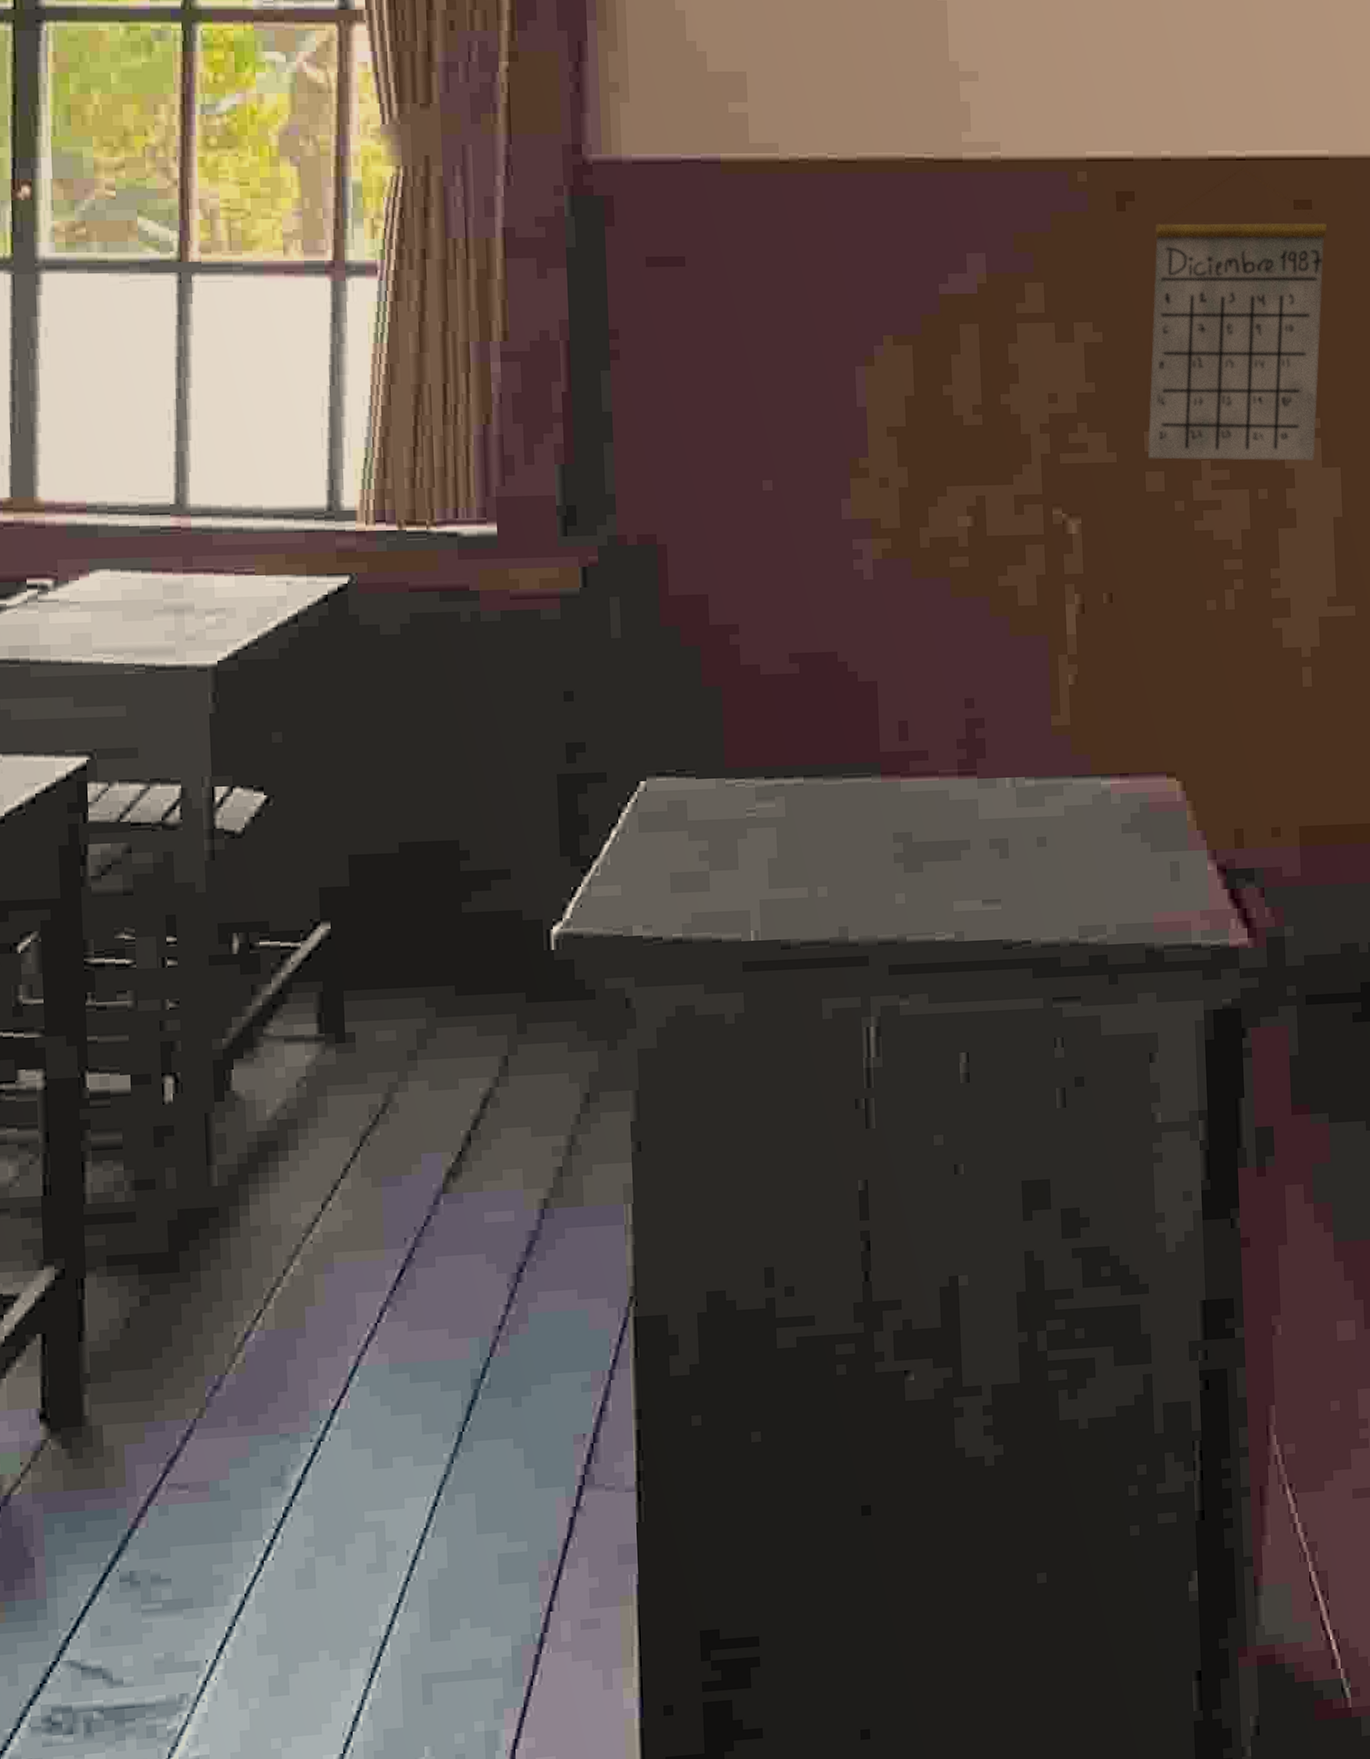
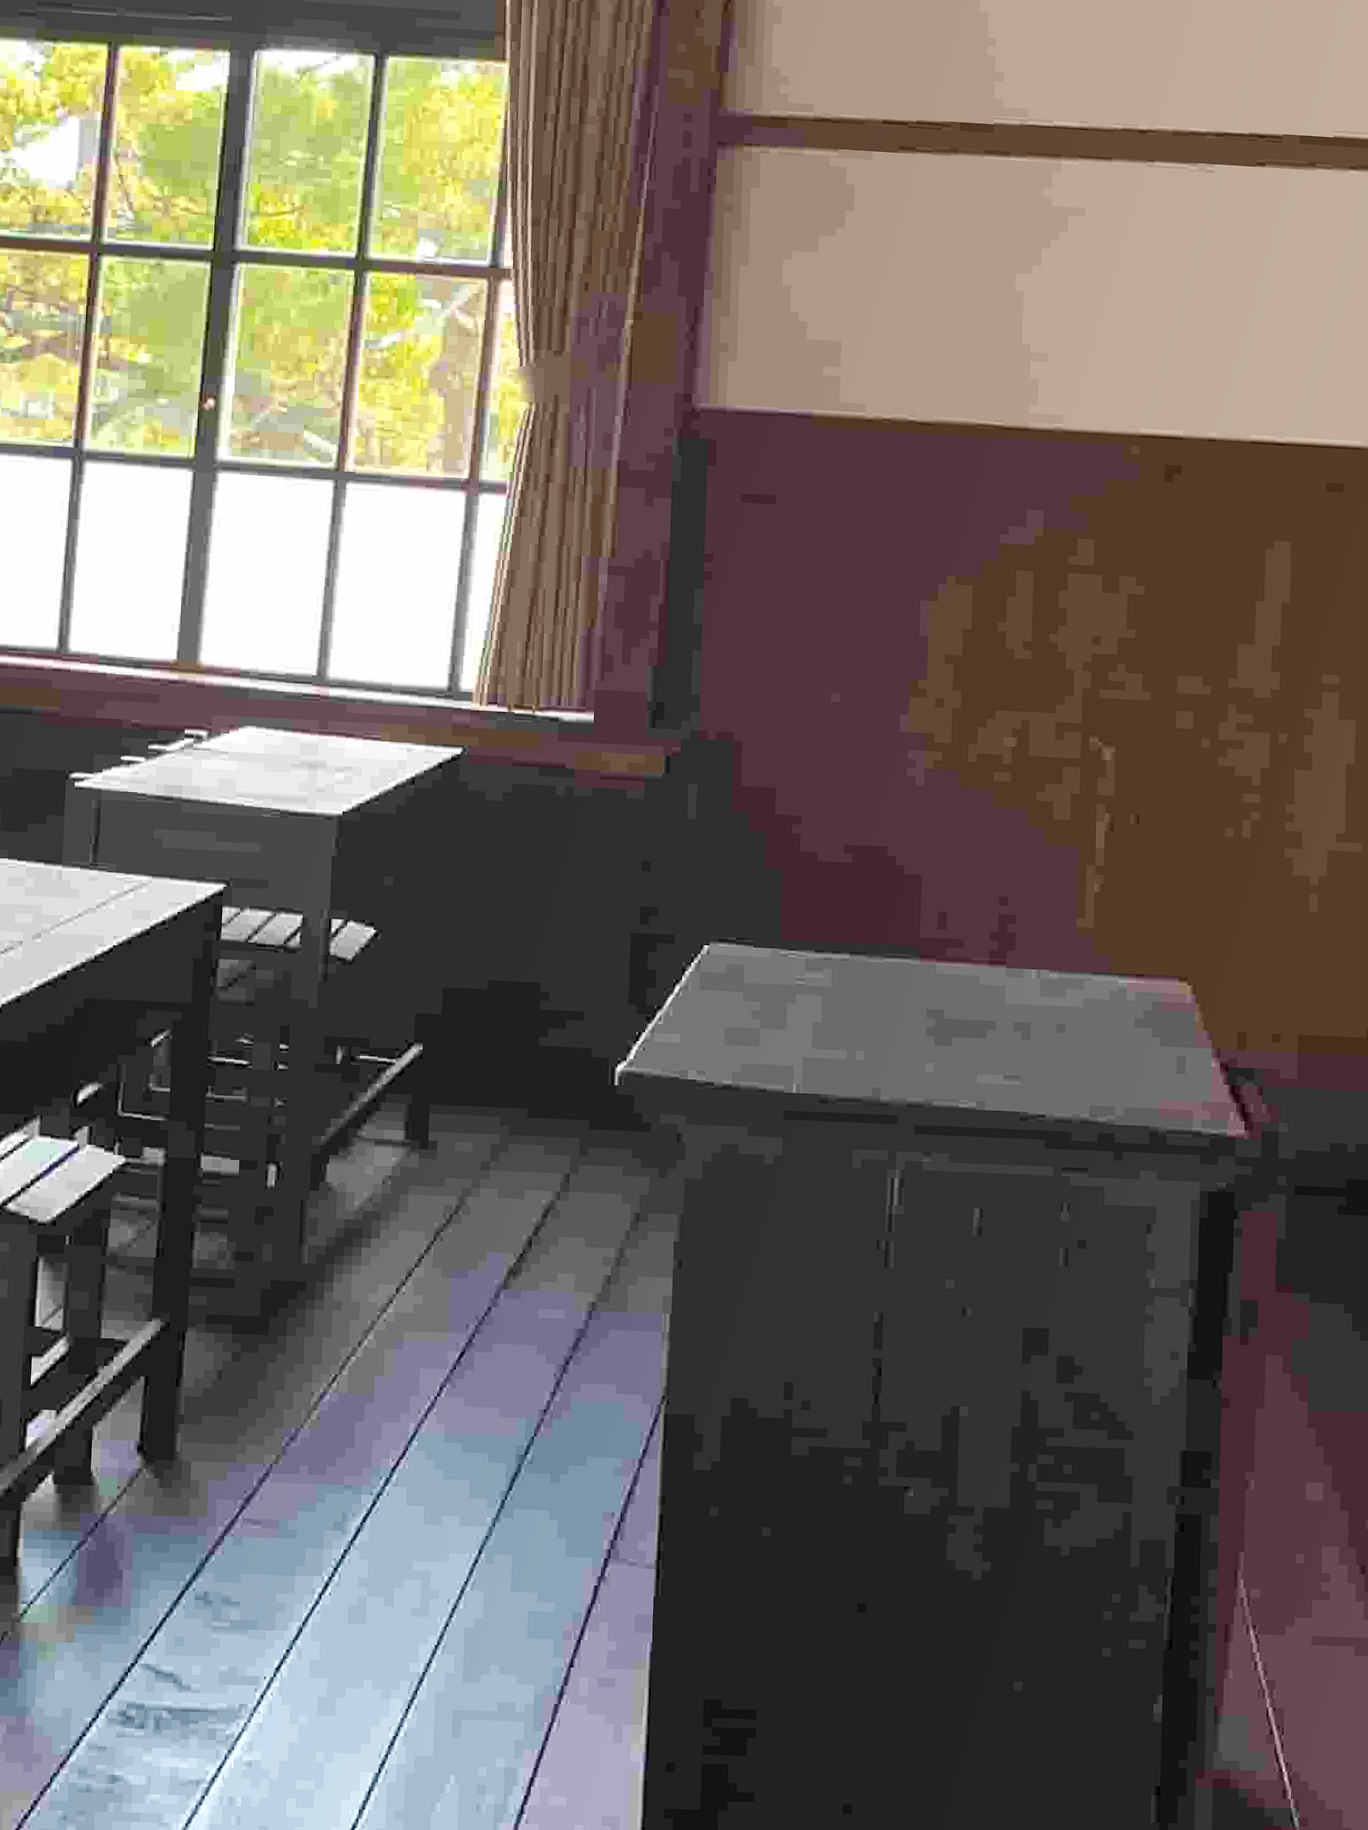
calendar: present [1148,168,1327,461] -> none [1180,452,1356,712]

